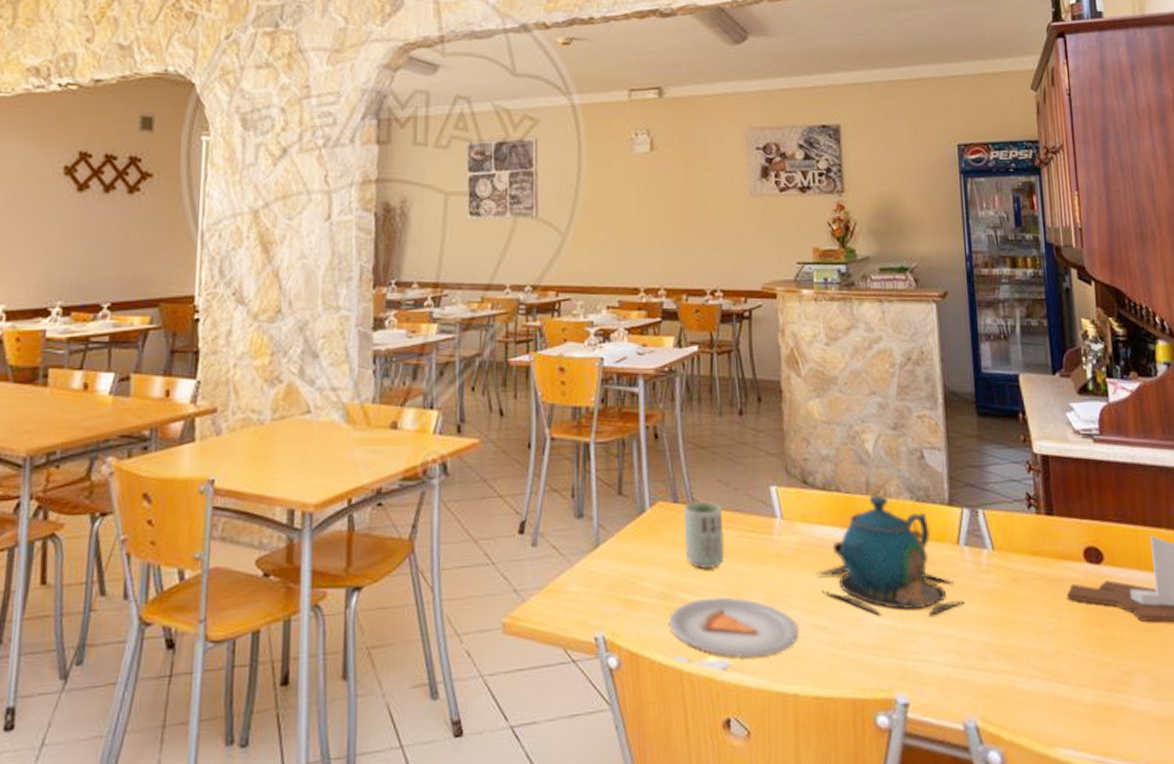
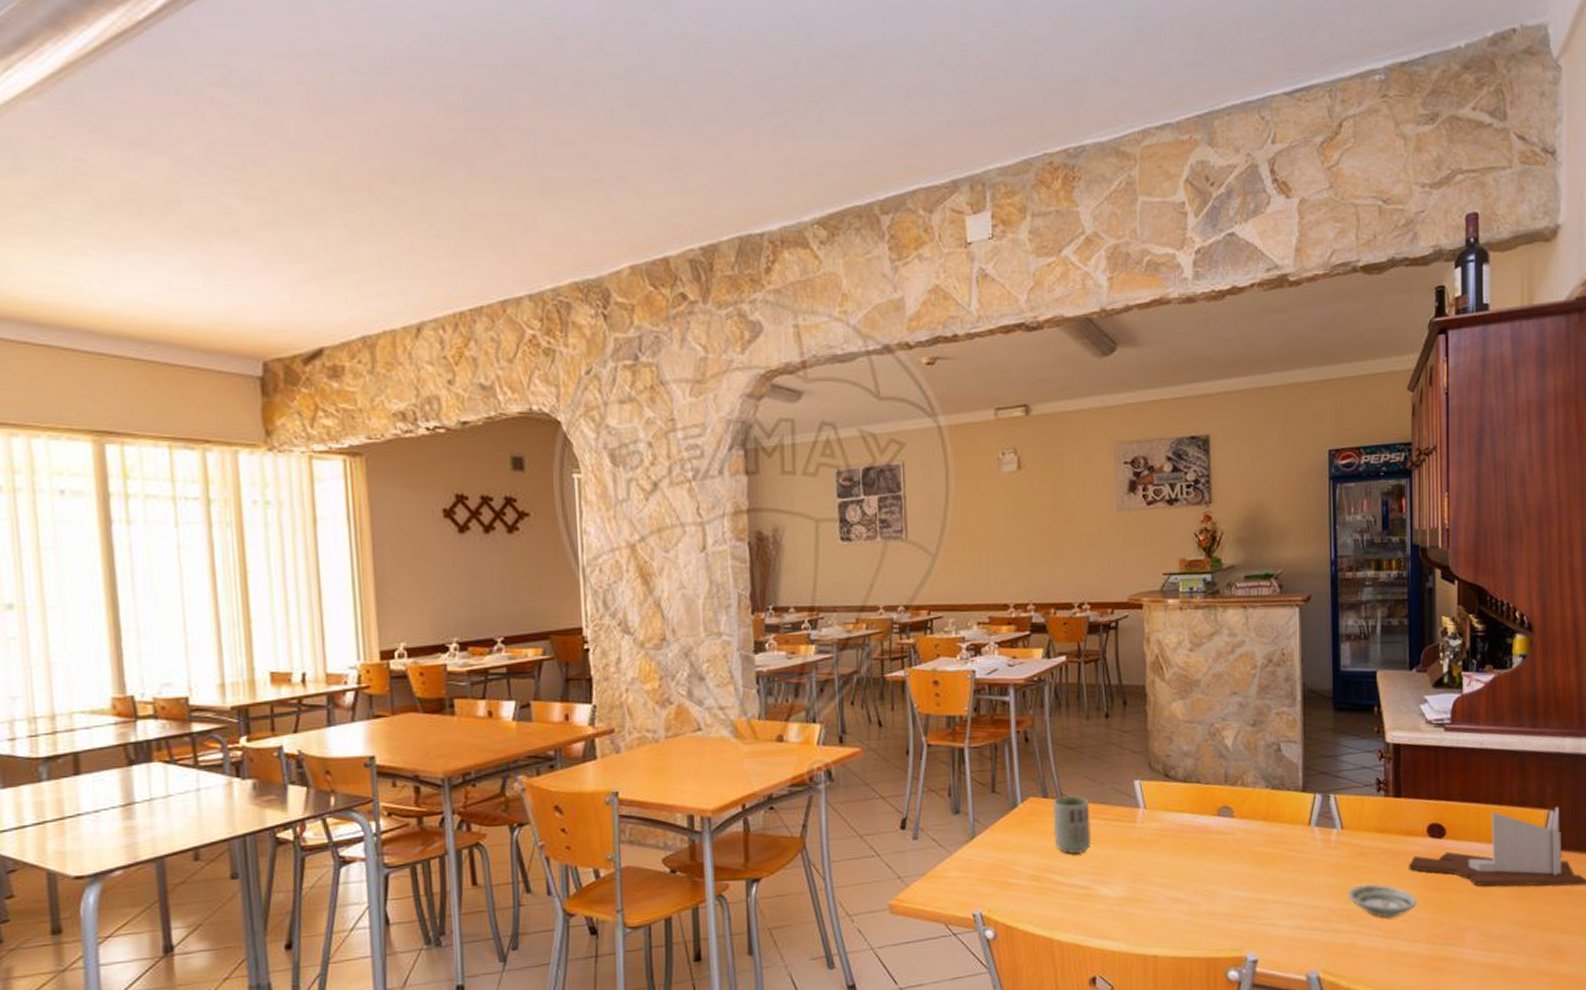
dinner plate: present [669,597,798,674] -> none [1040,877,1158,941]
teapot: present [815,494,965,616] -> none [1175,784,1313,889]
saucer: none [1003,615,1080,657] -> present [1347,884,1418,919]

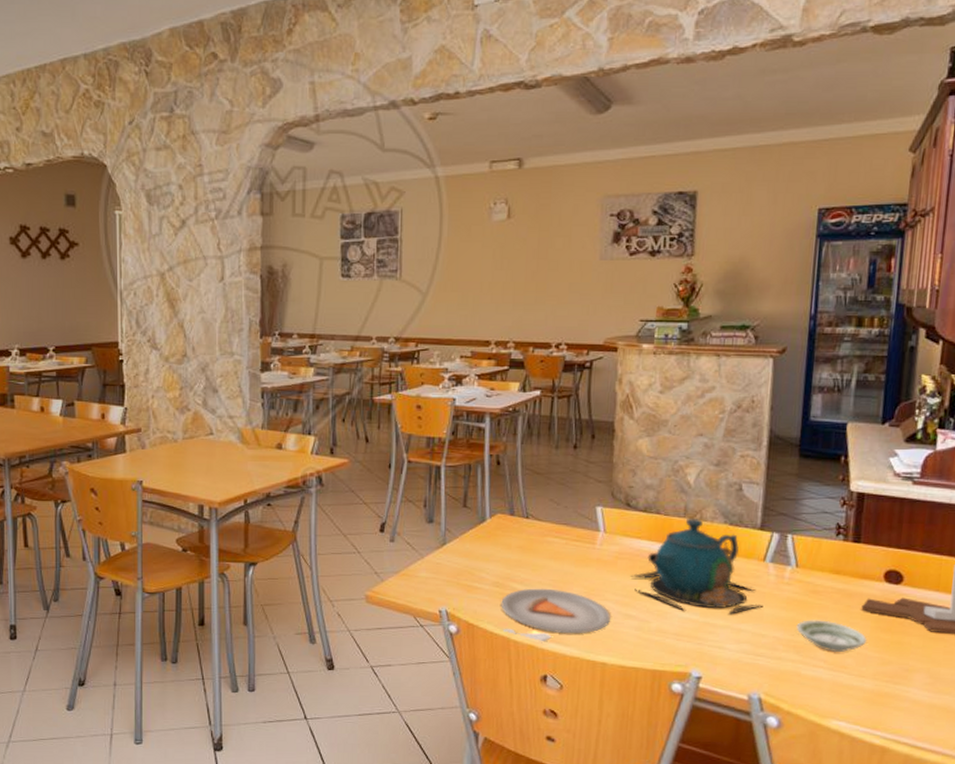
dinner plate: none [1040,877,1158,941] -> present [501,588,610,643]
cup: present [1052,795,1092,854] -> none [518,515,553,567]
teapot: none [1175,784,1313,889] -> present [630,518,763,614]

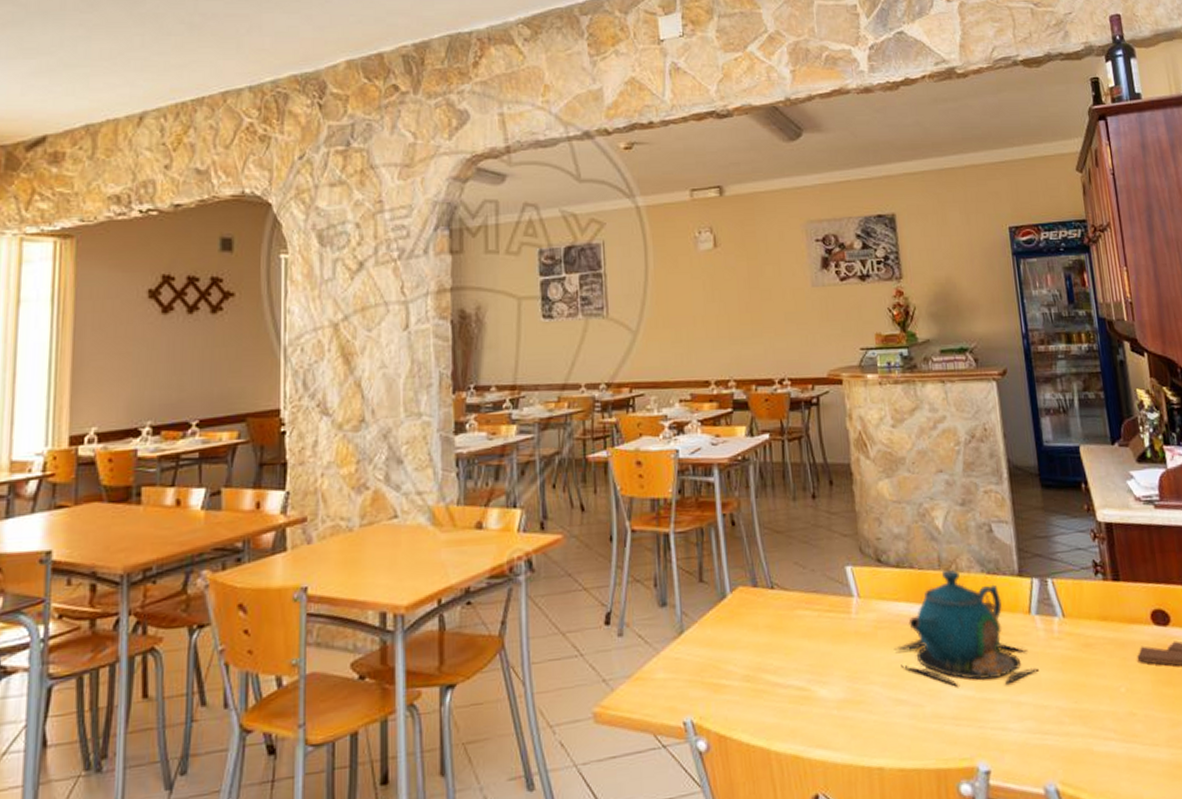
dinner plate: present [501,588,610,643] -> none [754,676,880,751]
saucer: present [796,620,868,653] -> none [1077,679,1152,719]

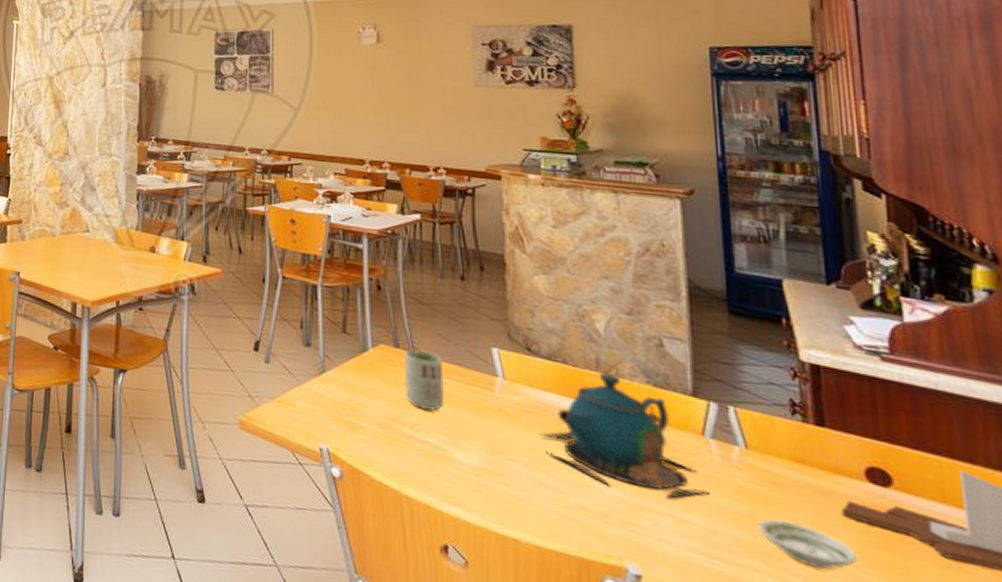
cup: none [762,584,806,650] -> present [404,349,445,411]
saucer: none [1077,679,1152,719] -> present [757,519,858,570]

